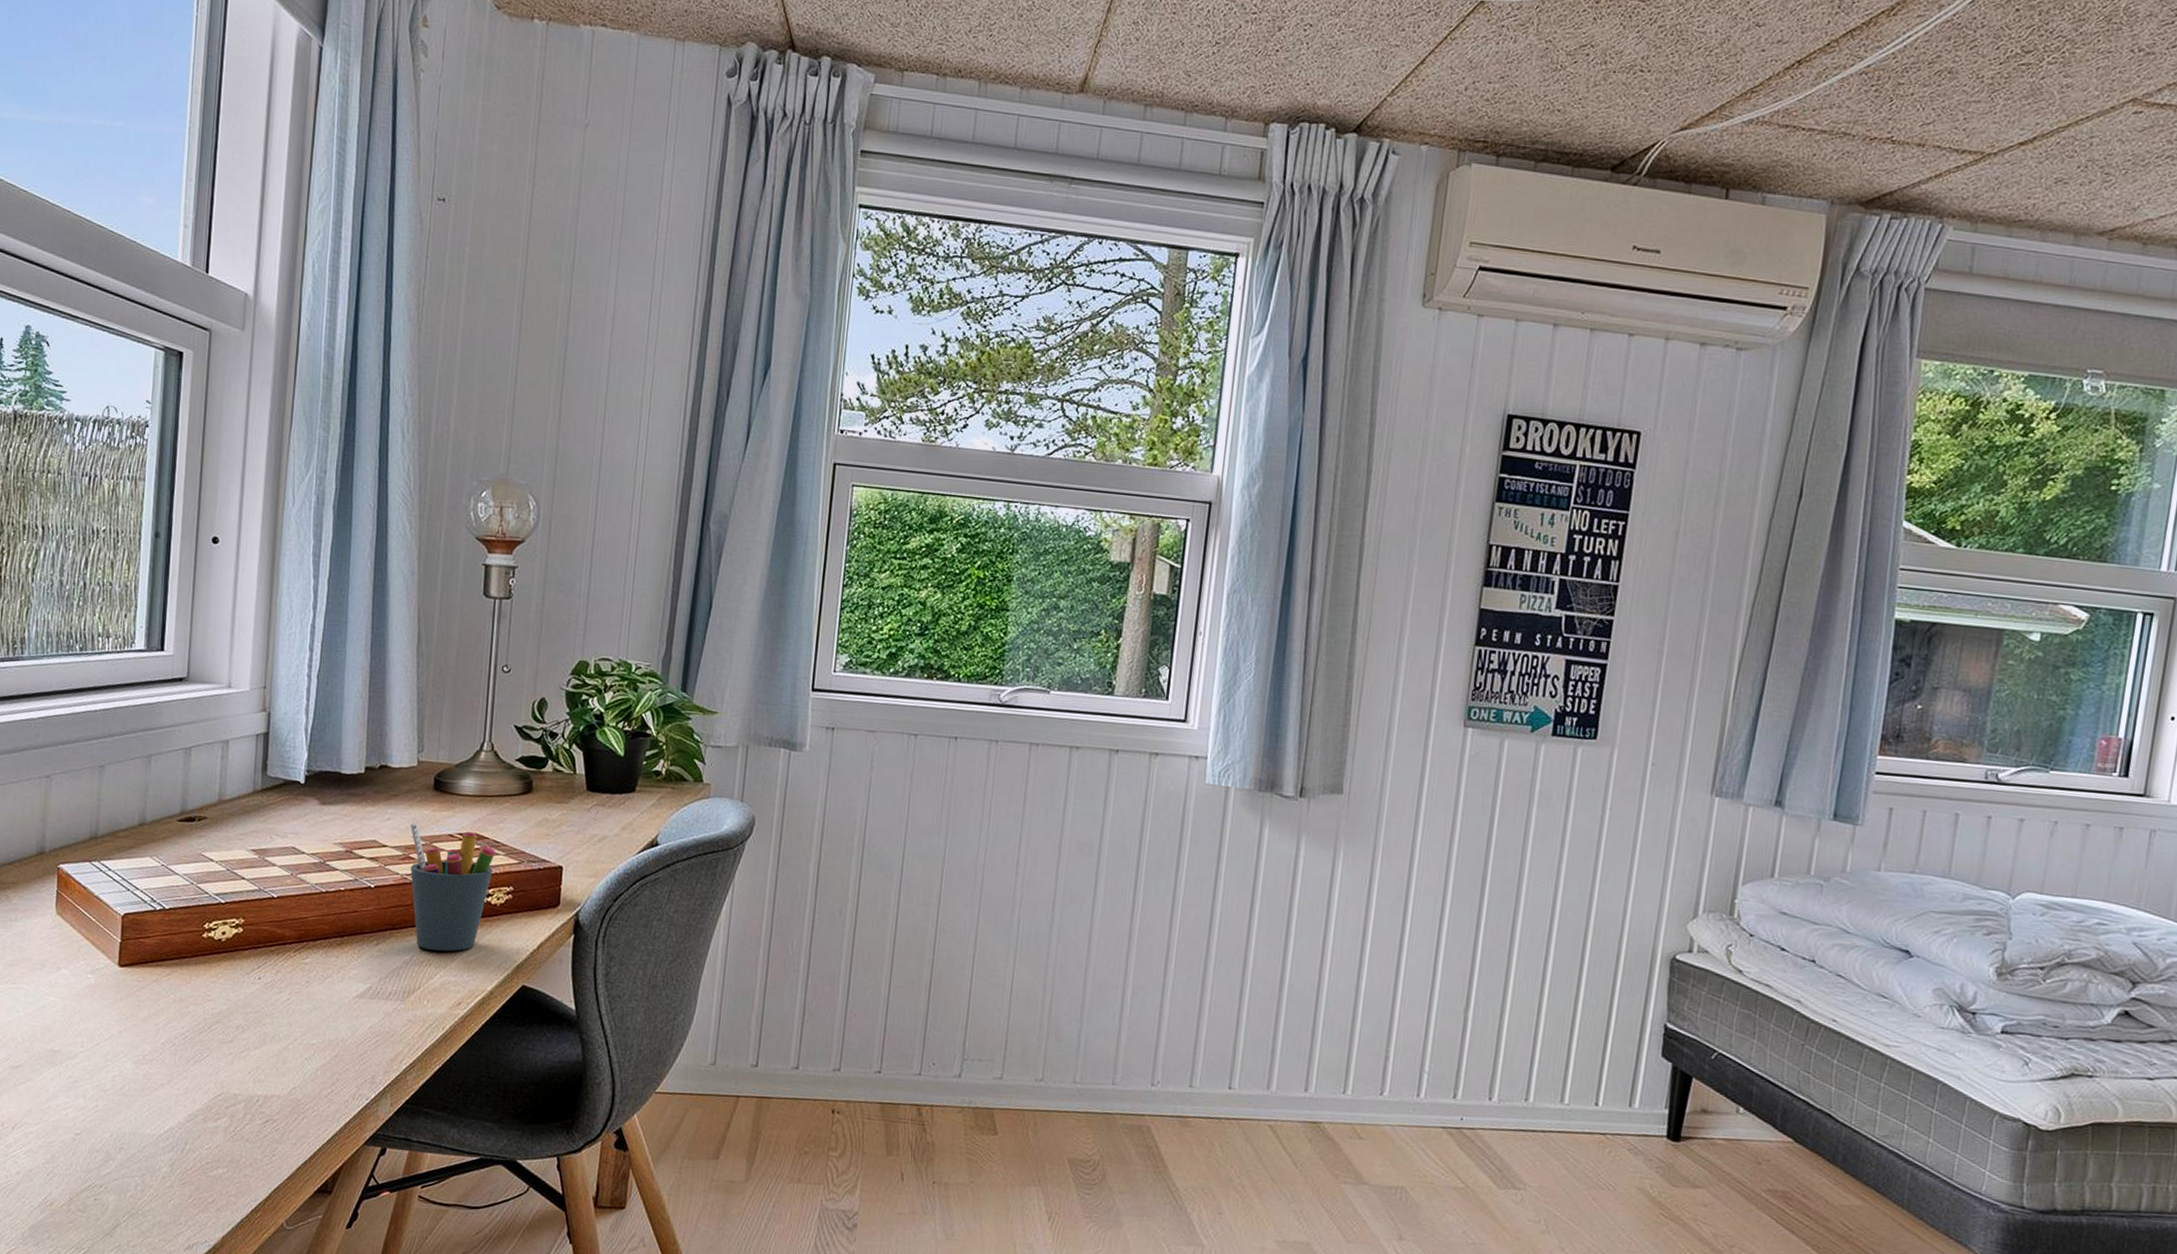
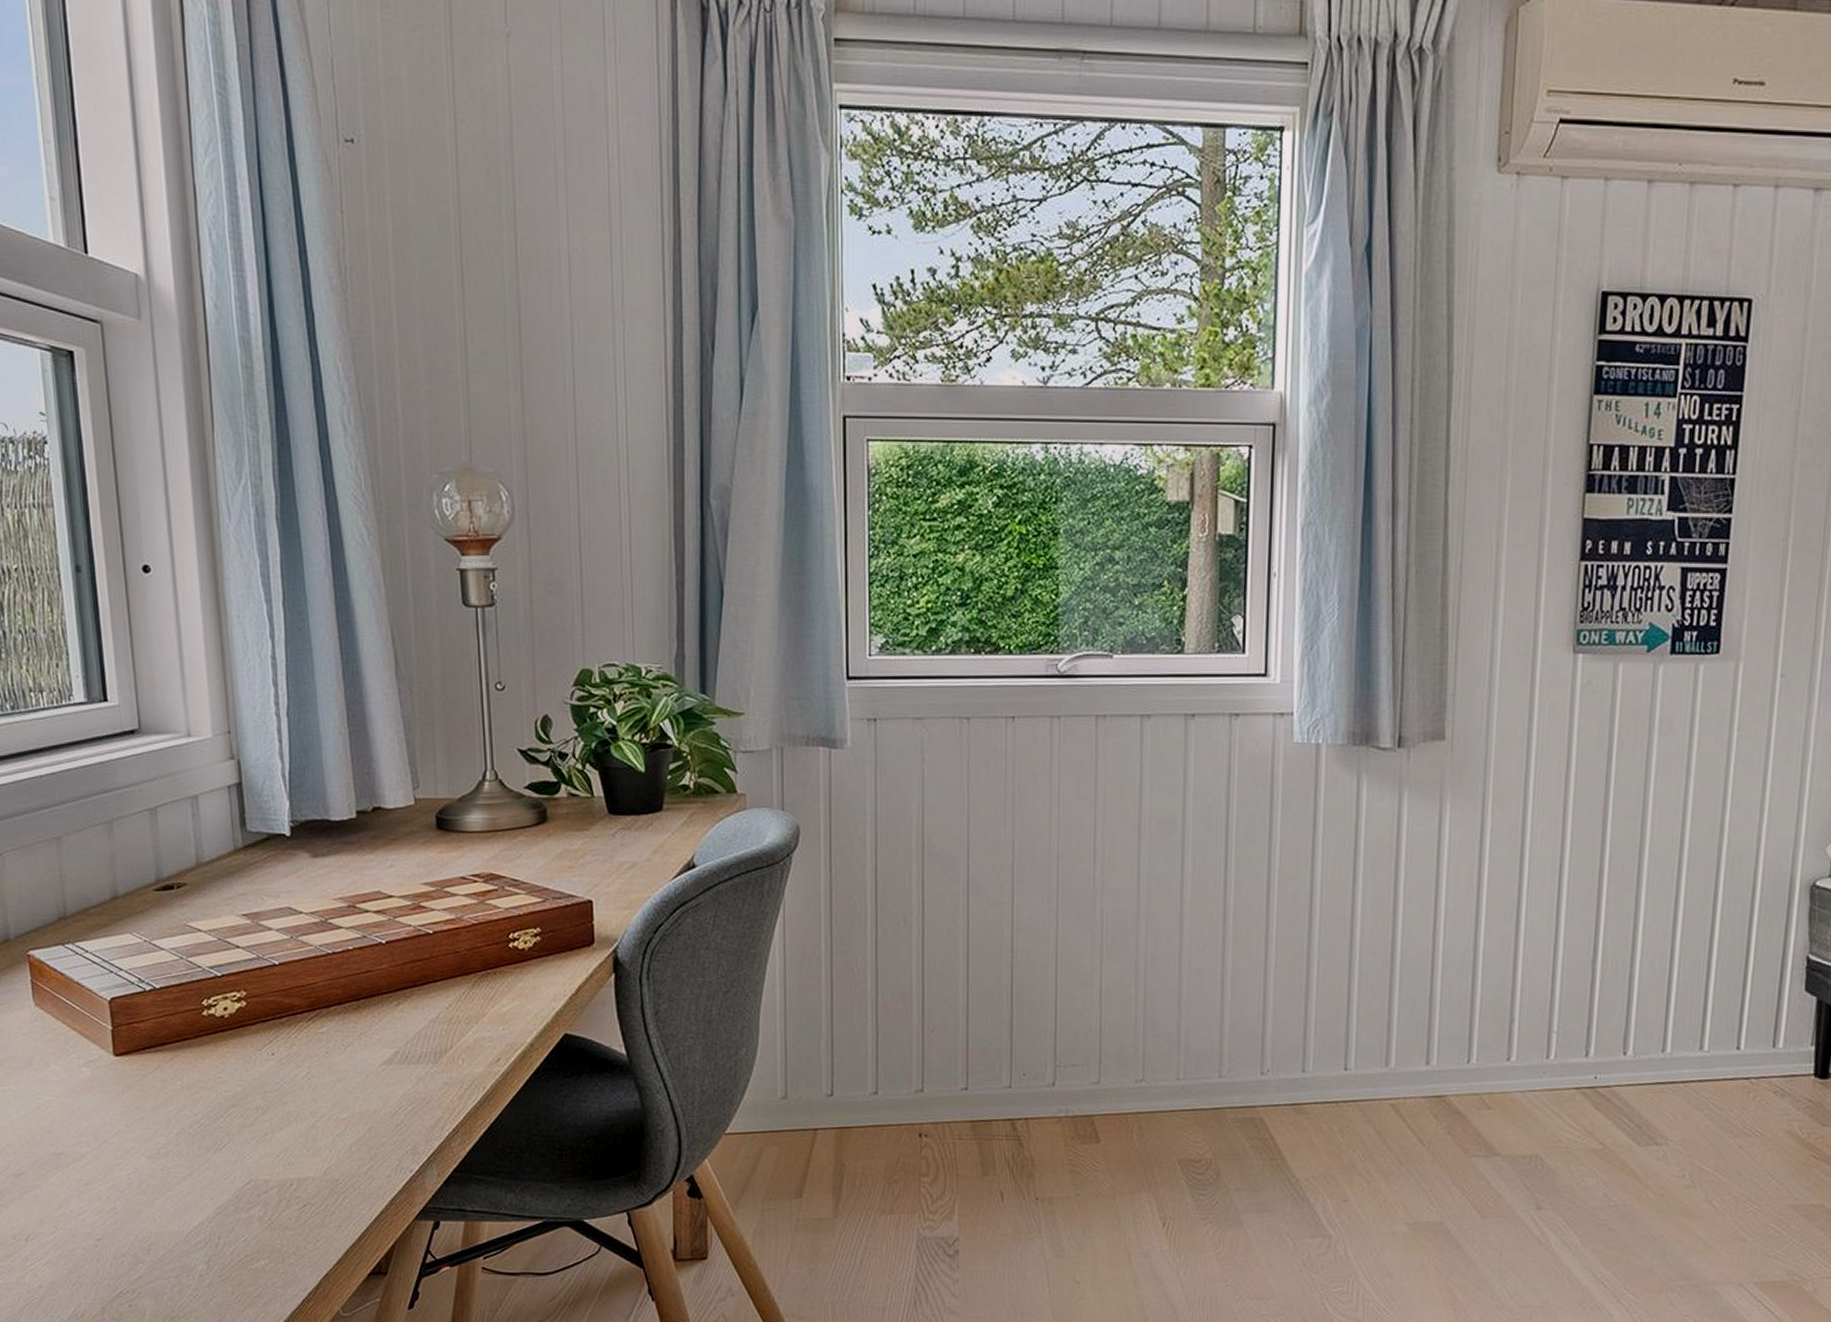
pen holder: present [410,822,496,952] -> none [416,867,516,1005]

